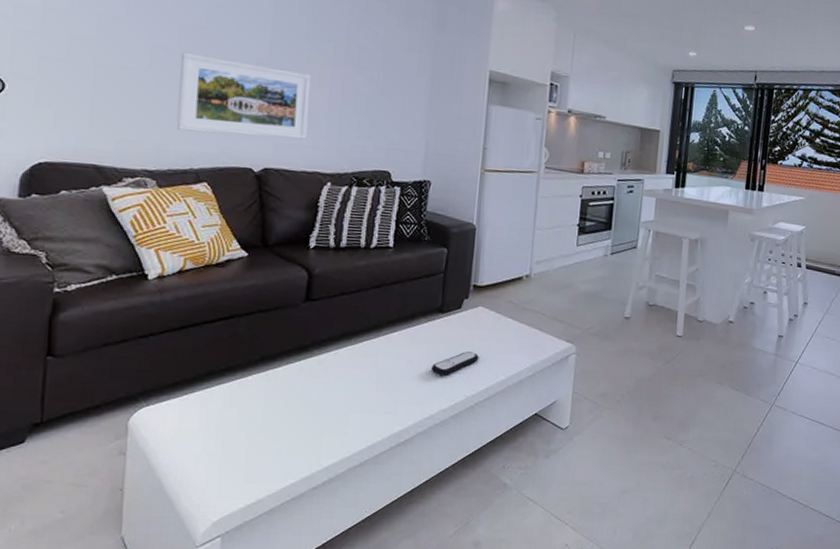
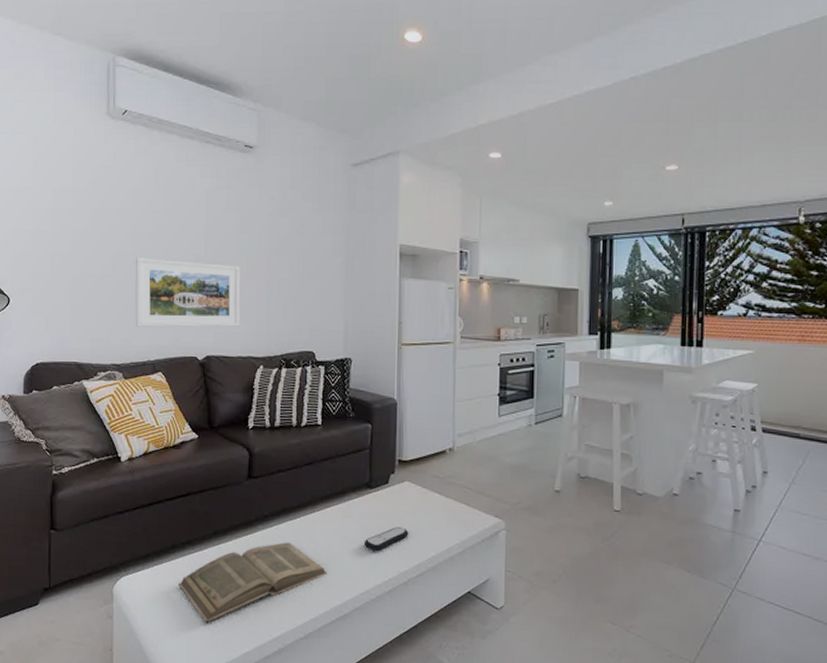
book: none [213,367,389,455] -> present [179,542,327,623]

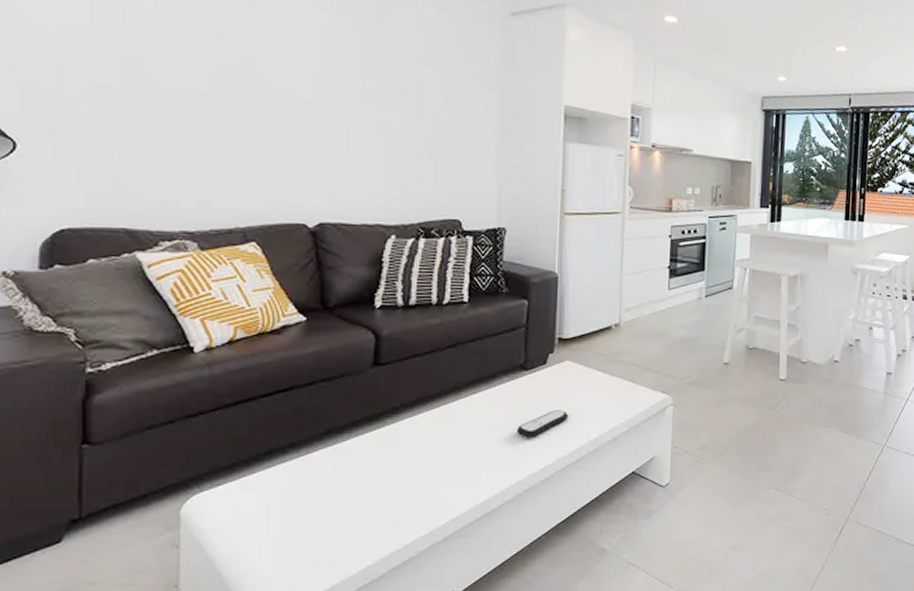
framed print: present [135,256,241,328] -> none [217,99,368,190]
book: present [179,542,327,623] -> none [276,436,472,538]

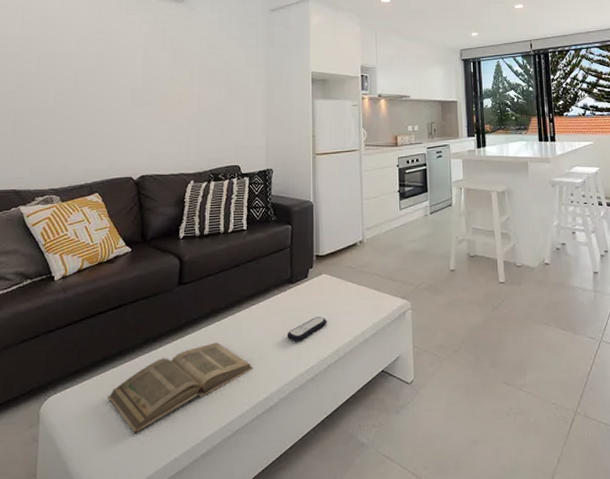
book: none [276,436,472,538] -> present [108,342,253,433]

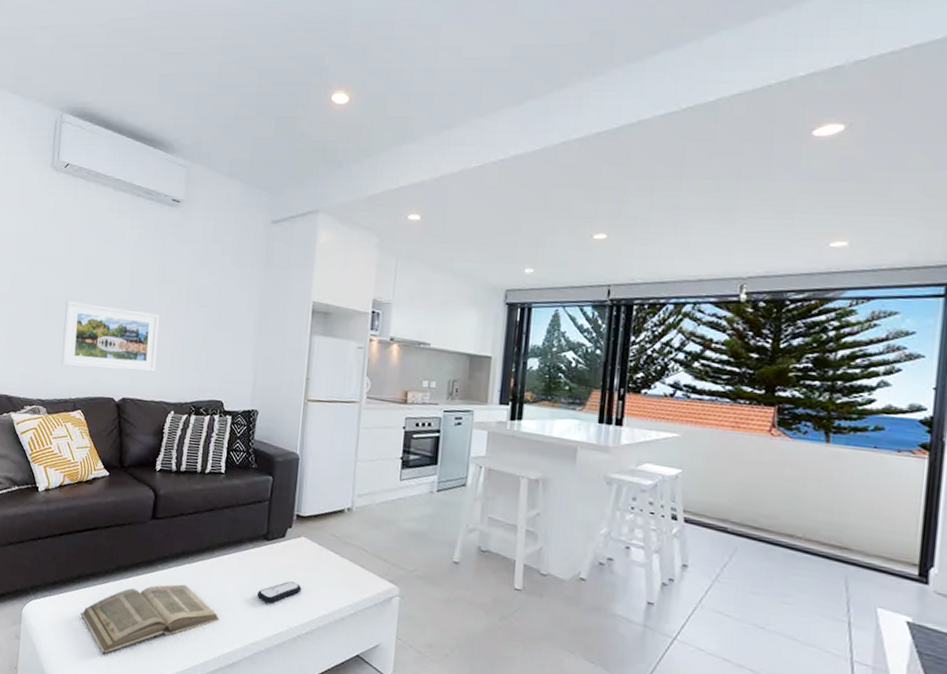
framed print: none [74,91,174,153] -> present [61,300,160,372]

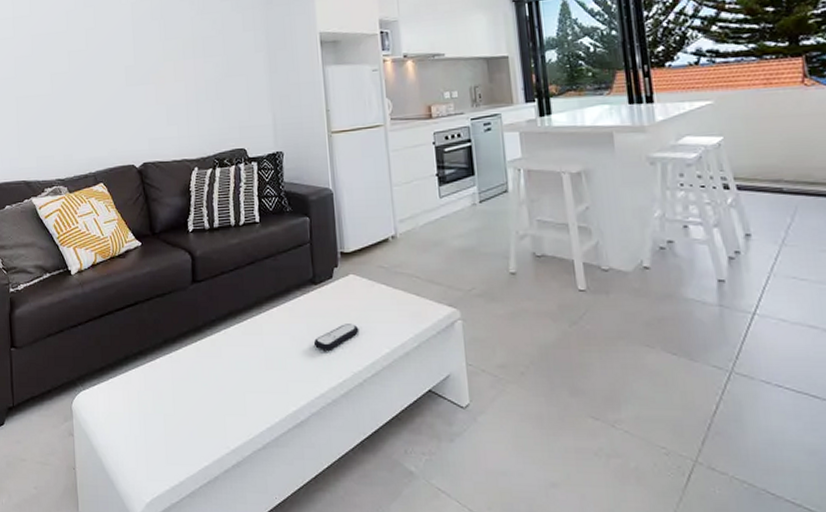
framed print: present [61,300,160,372] -> none [71,71,172,141]
book: present [81,584,220,654] -> none [134,347,280,436]

